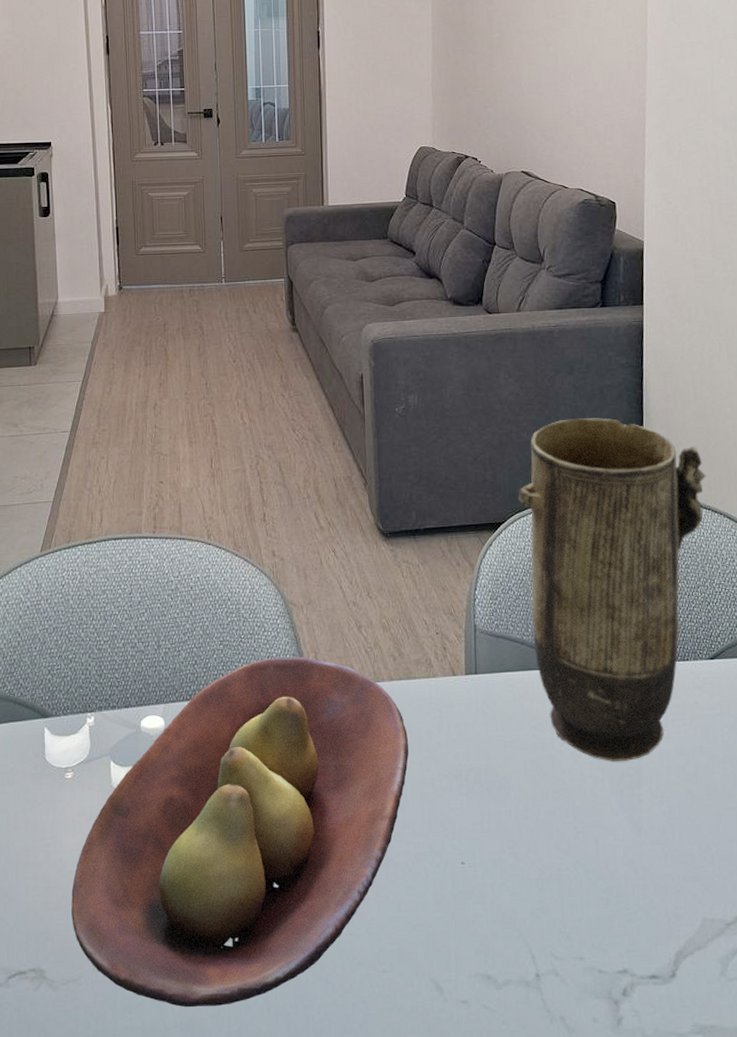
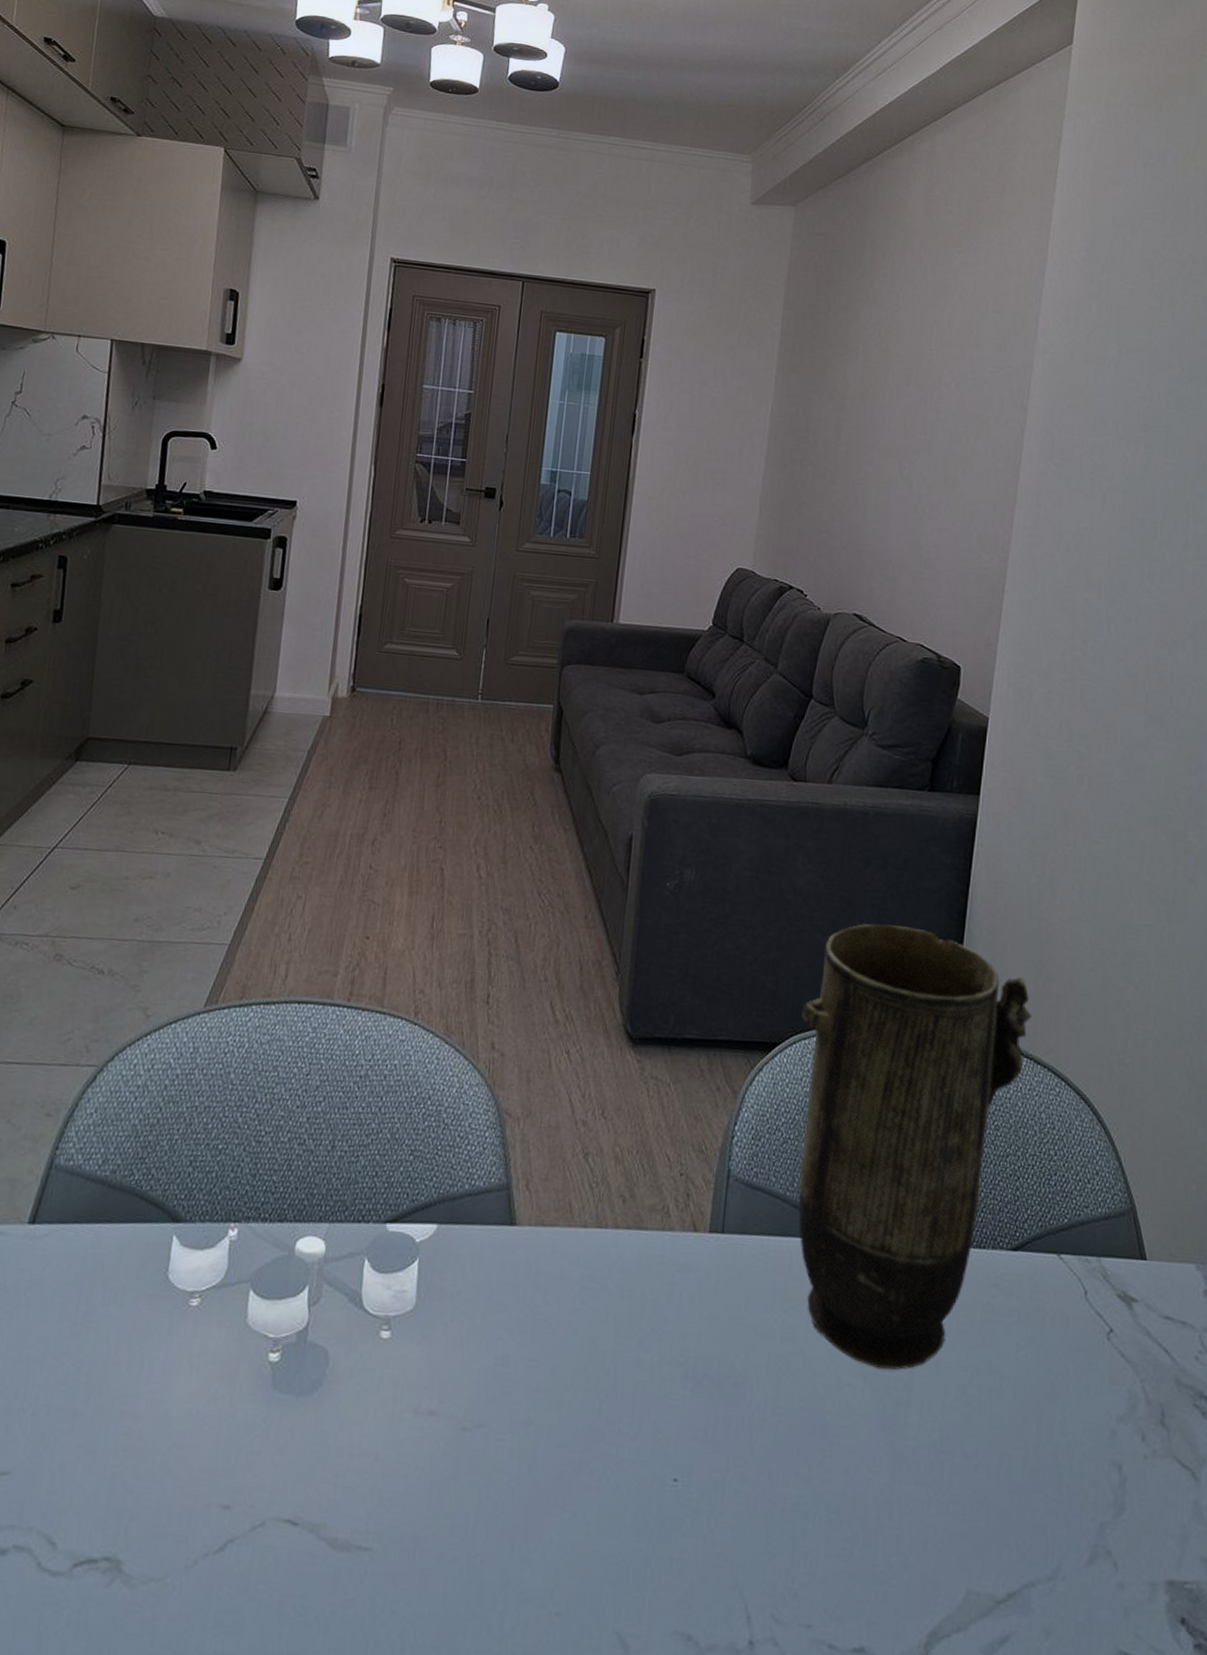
fruit bowl: present [71,656,409,1008] -> none [167,1180,628,1637]

